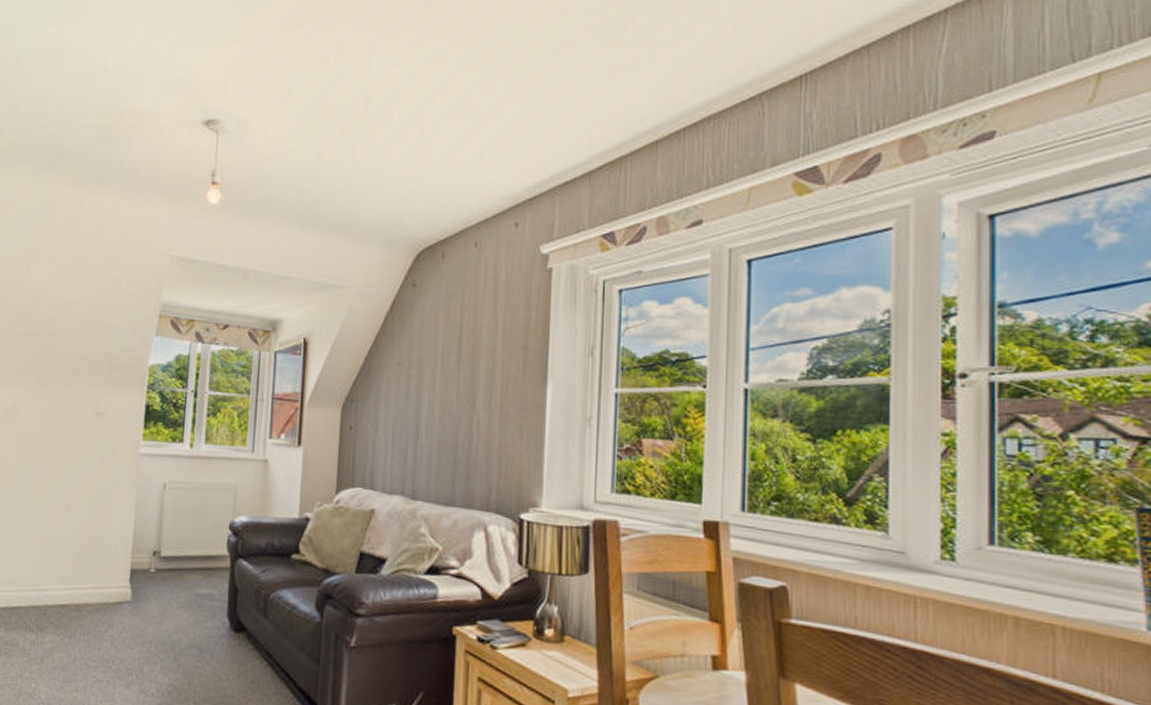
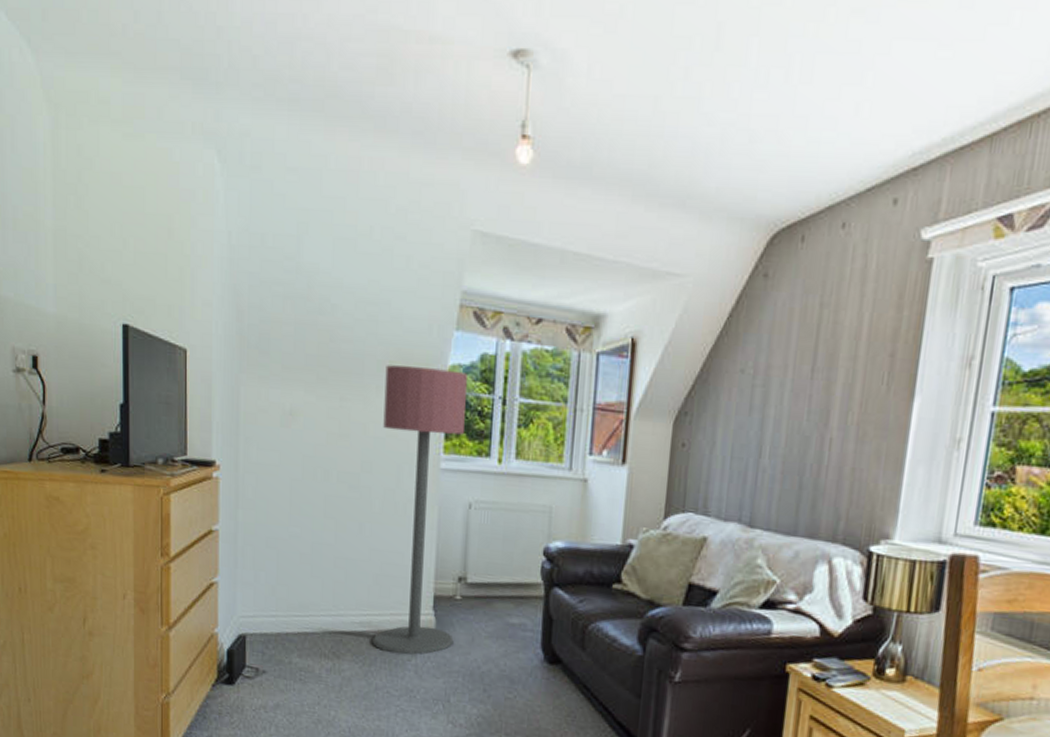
floor lamp: none [73,366,164,626] -> present [373,365,467,655]

